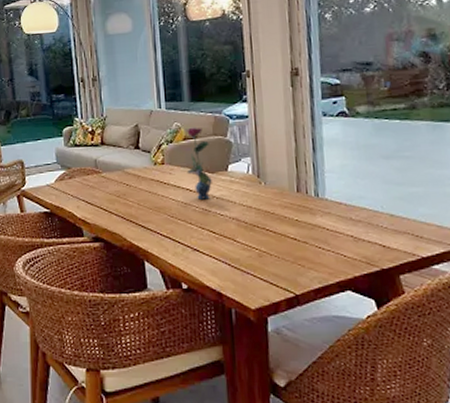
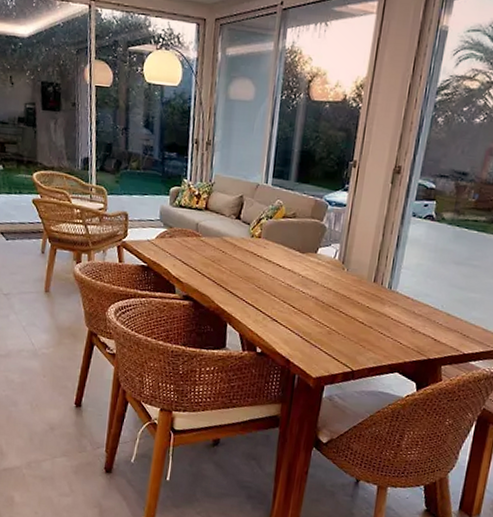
vase: present [187,127,212,200] -> none [280,206,306,277]

